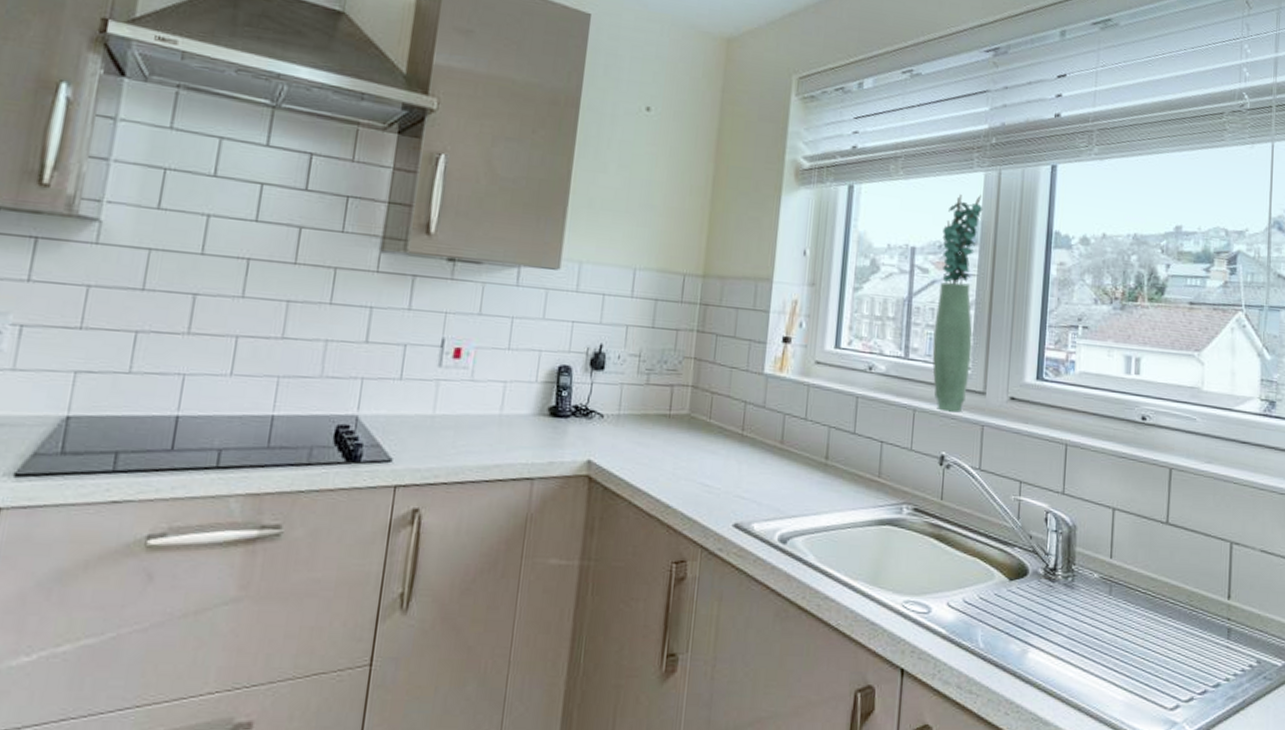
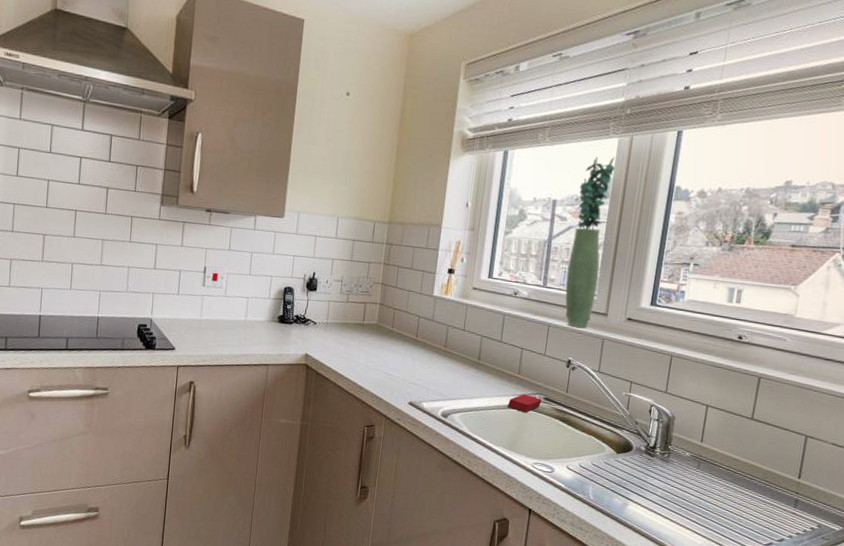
sponge: none [866,504,910,531] -> present [507,394,542,413]

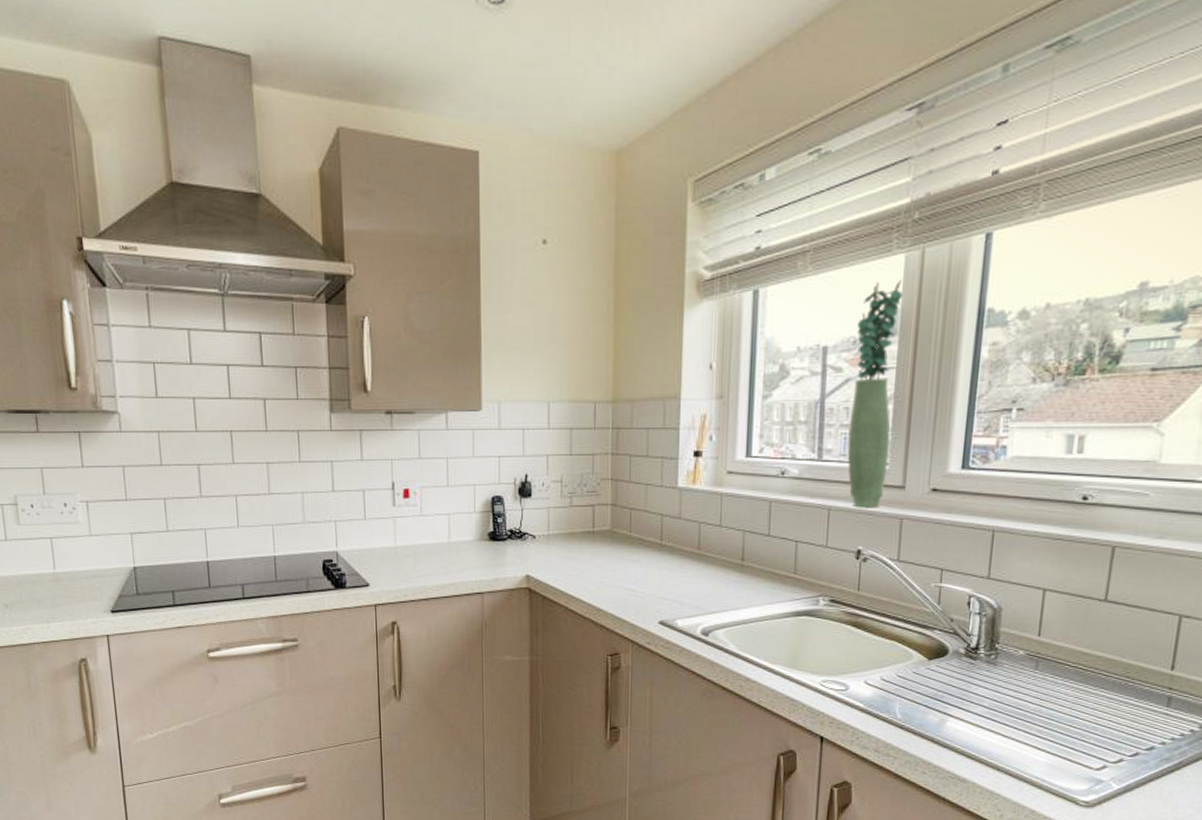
sponge: present [507,394,542,413] -> none [783,598,827,621]

